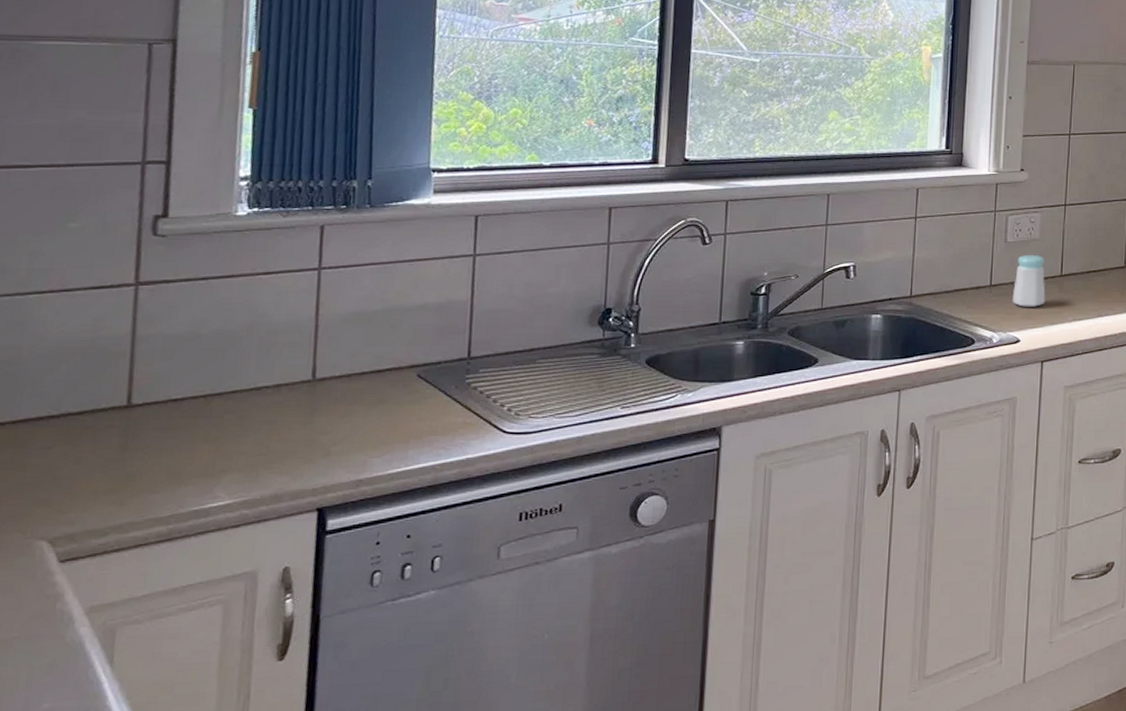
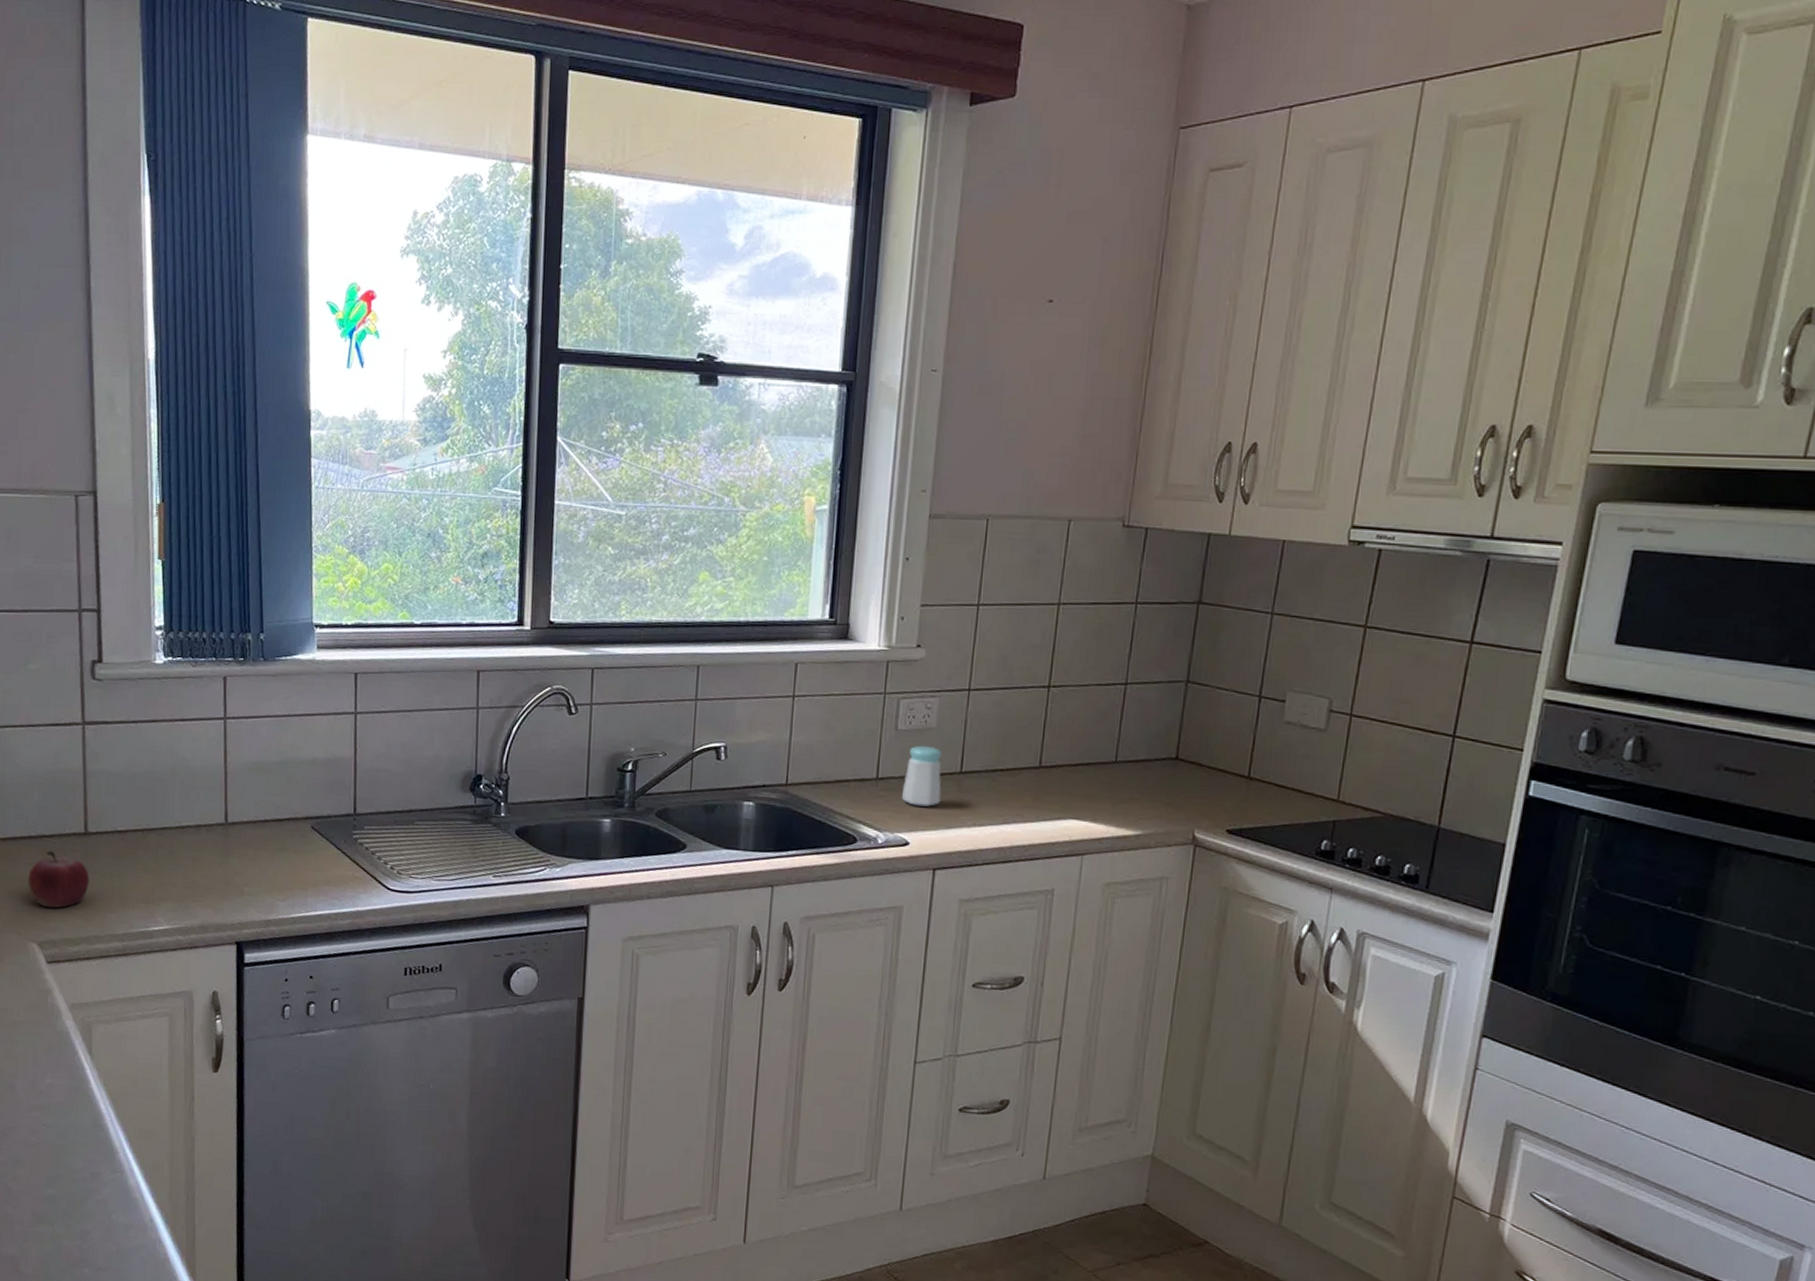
fruit: none [41,429,129,497] -> present [28,850,89,909]

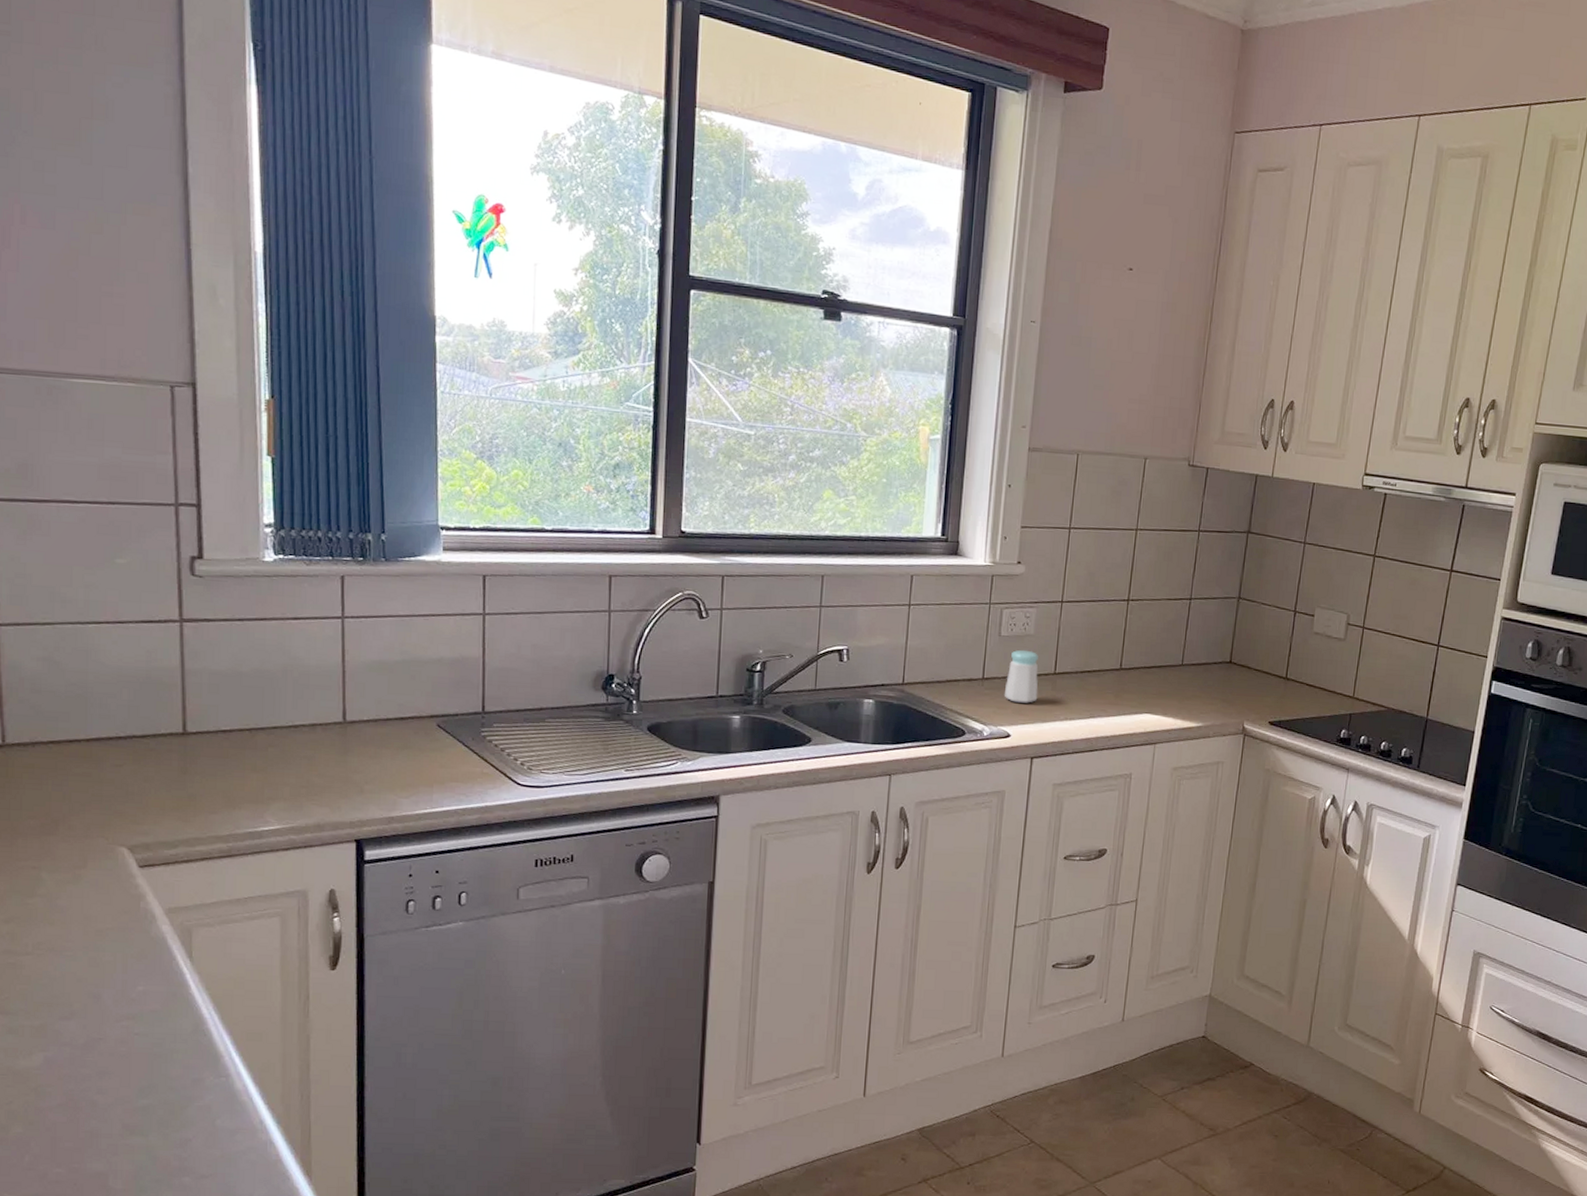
fruit: present [28,850,89,909] -> none [116,751,189,811]

